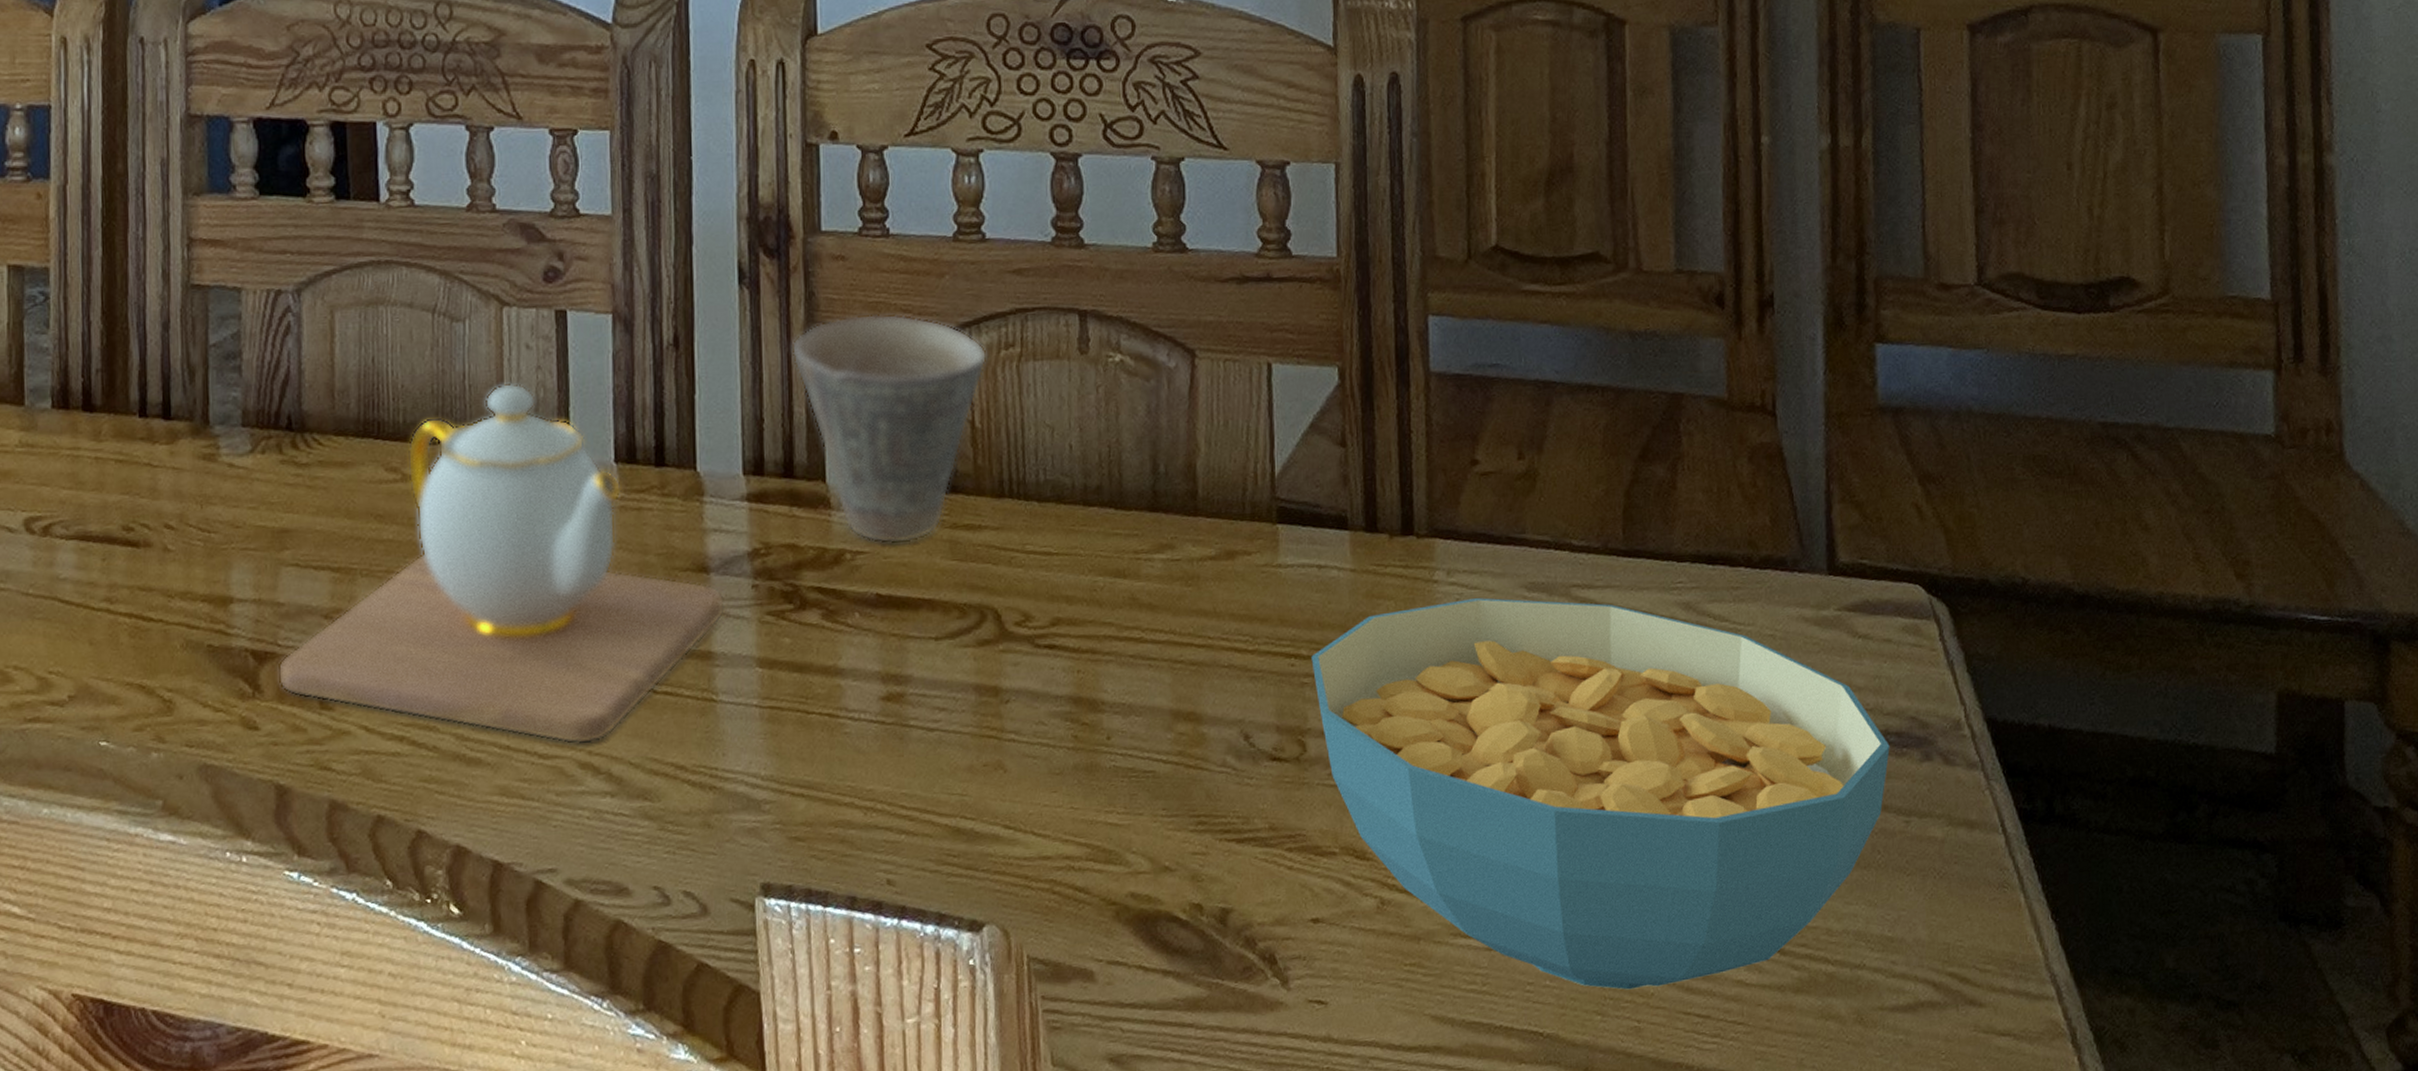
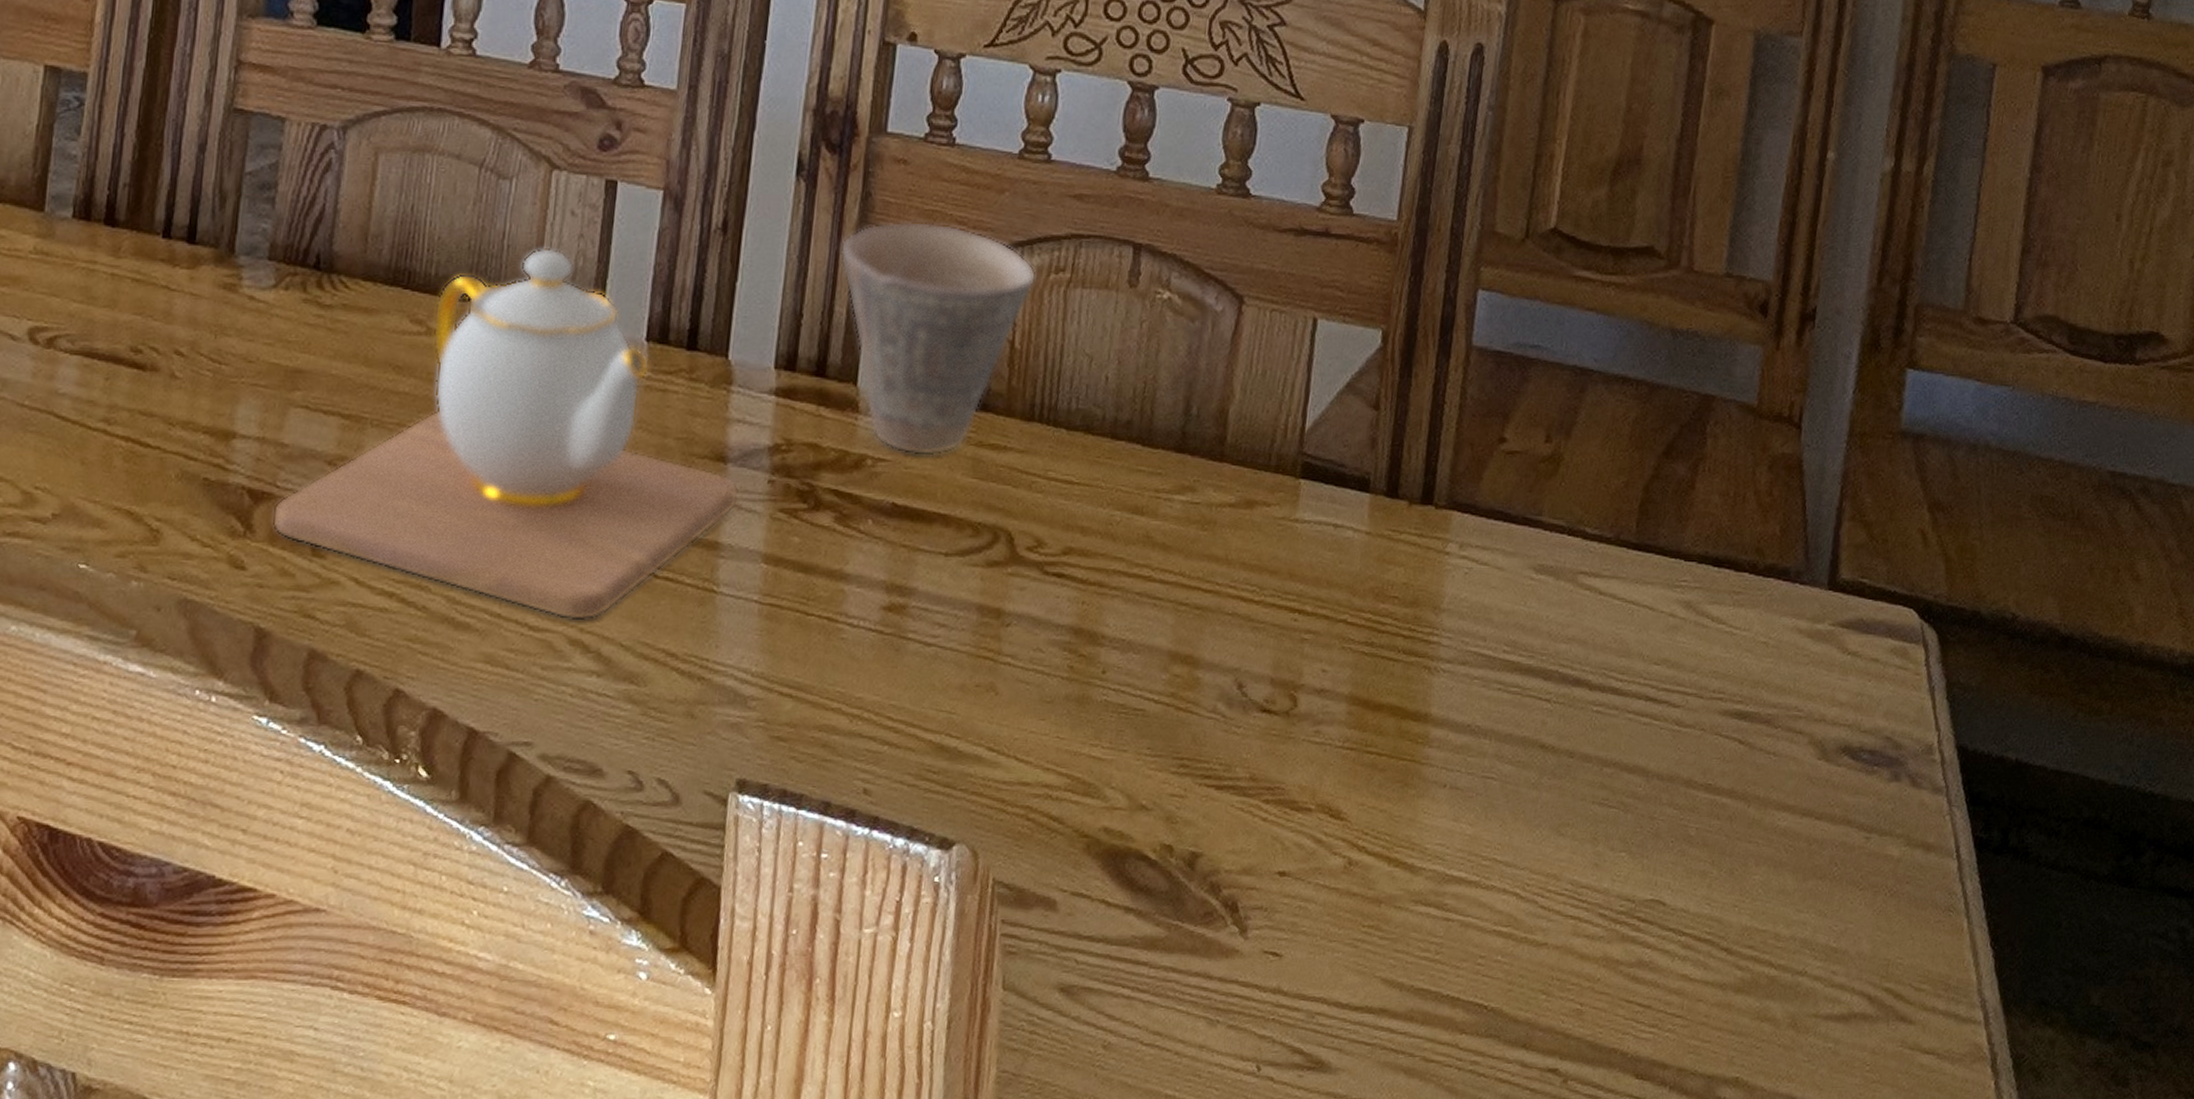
cereal bowl: present [1311,598,1890,990] -> none [1314,574,1862,973]

